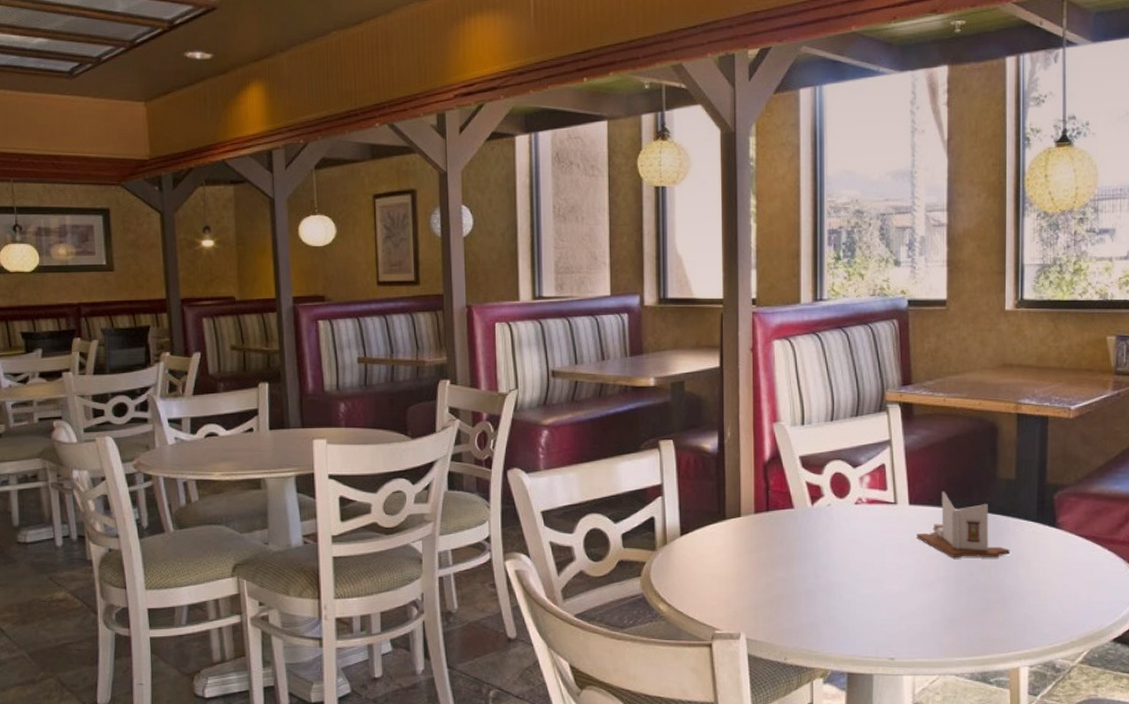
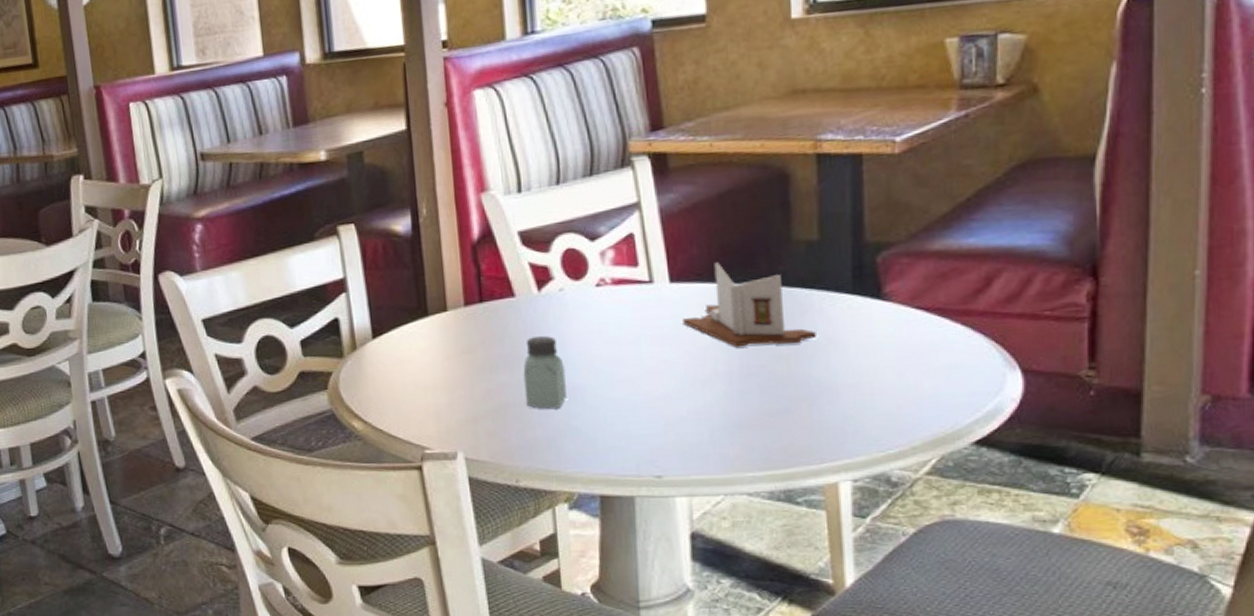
saltshaker: none [796,542,829,600] -> present [523,336,567,409]

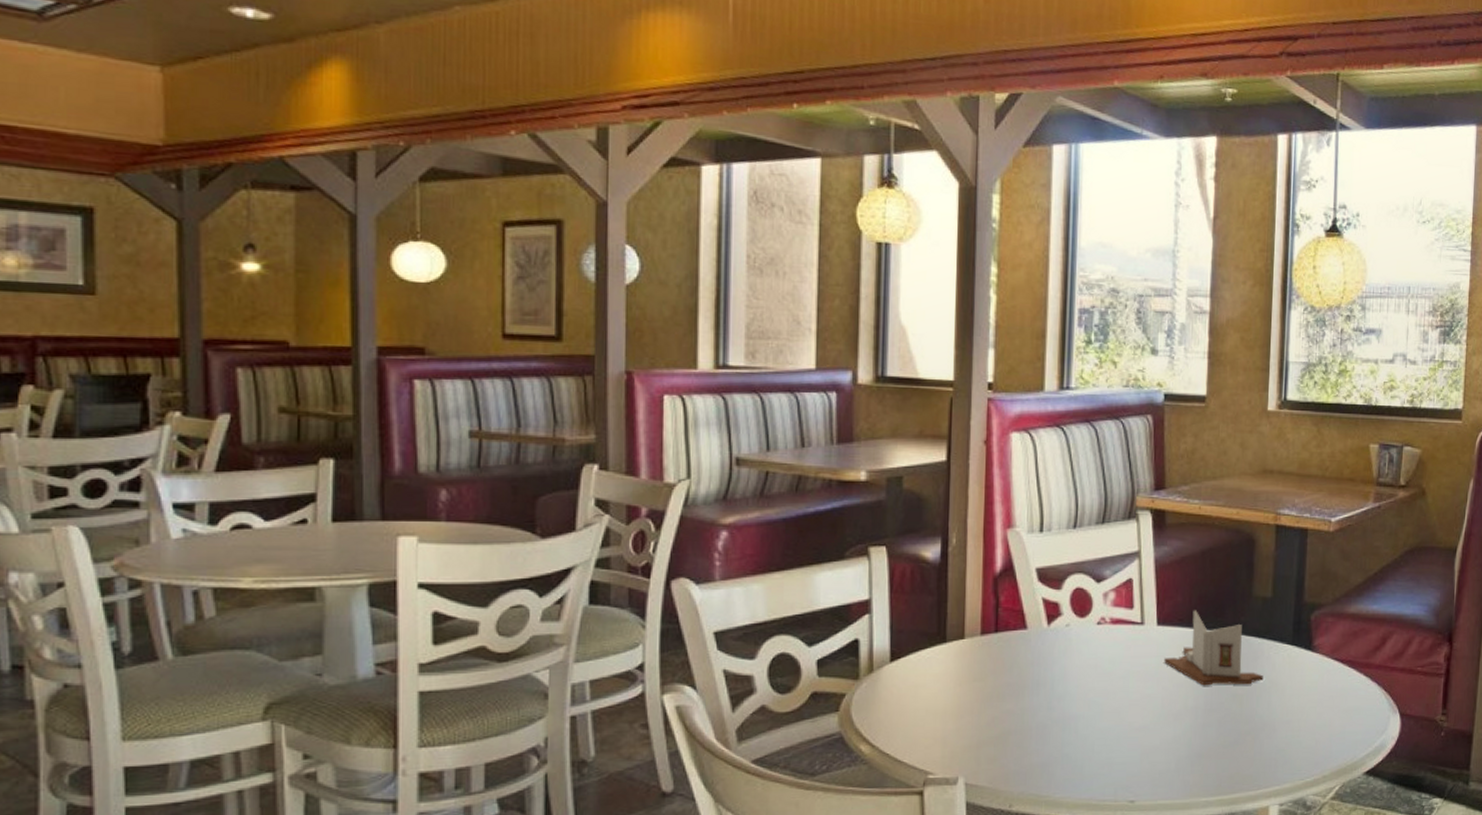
saltshaker: present [523,336,567,409] -> none [1025,668,1064,736]

